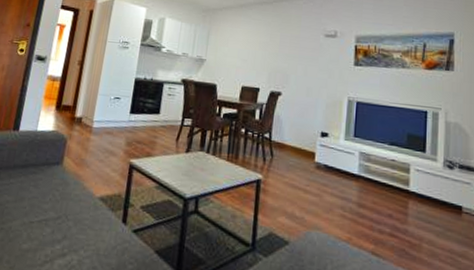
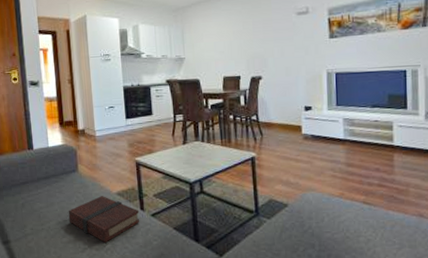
book: none [35,198,121,258] -> present [68,196,140,243]

